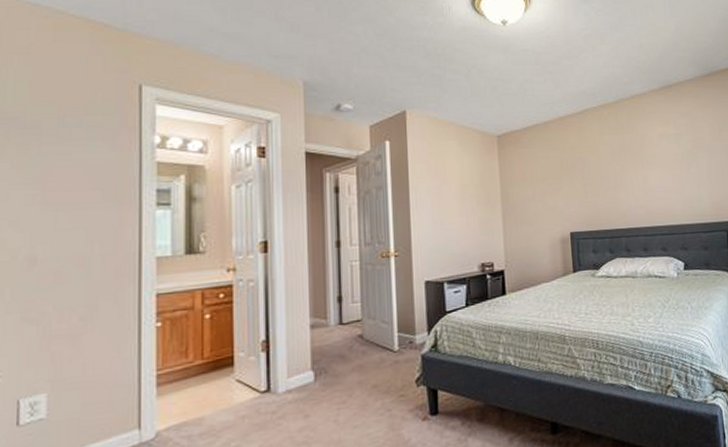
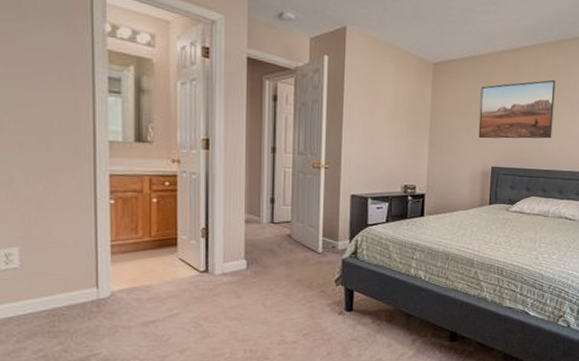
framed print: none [548,138,627,205] -> present [478,79,556,139]

